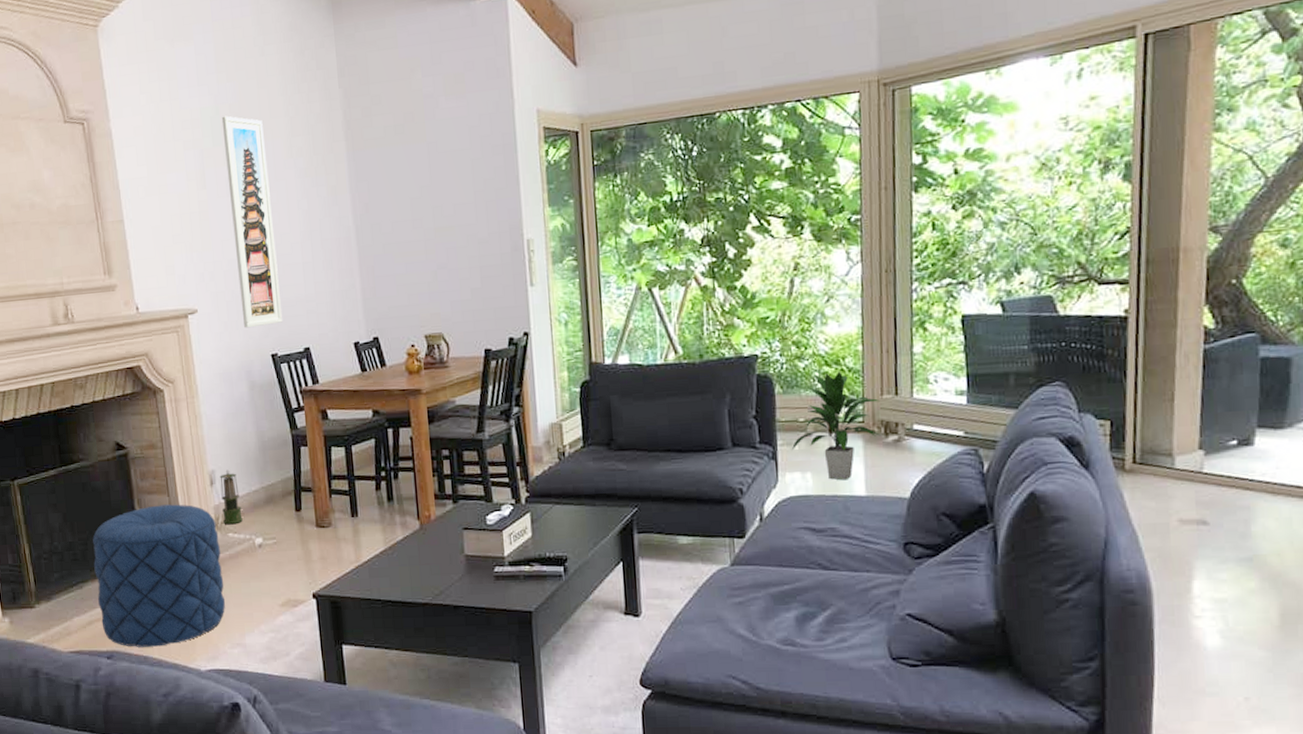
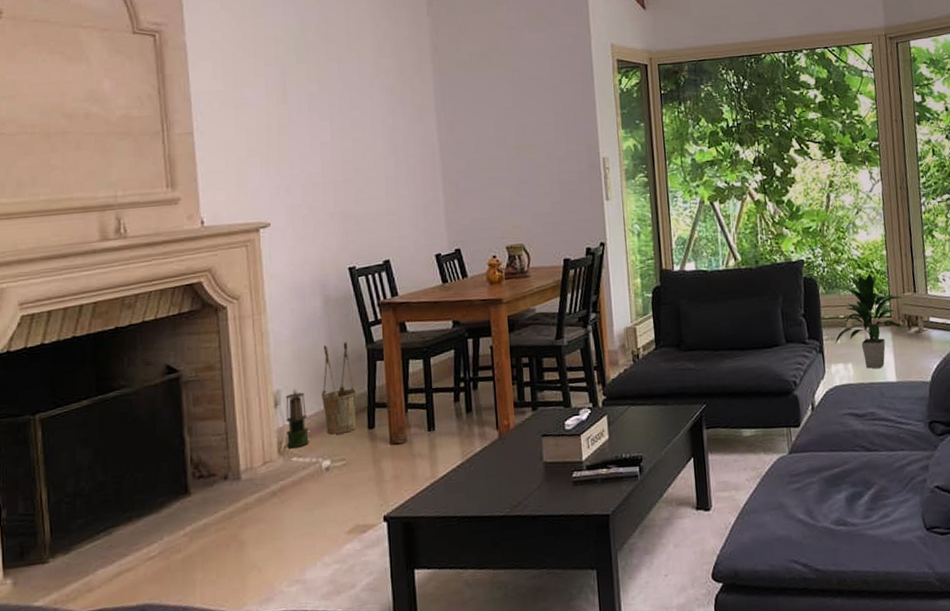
pouf: present [93,504,225,647] -> none [129,429,284,598]
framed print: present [221,116,283,328] -> none [307,35,363,242]
bucket: none [251,427,284,514] -> present [321,342,356,435]

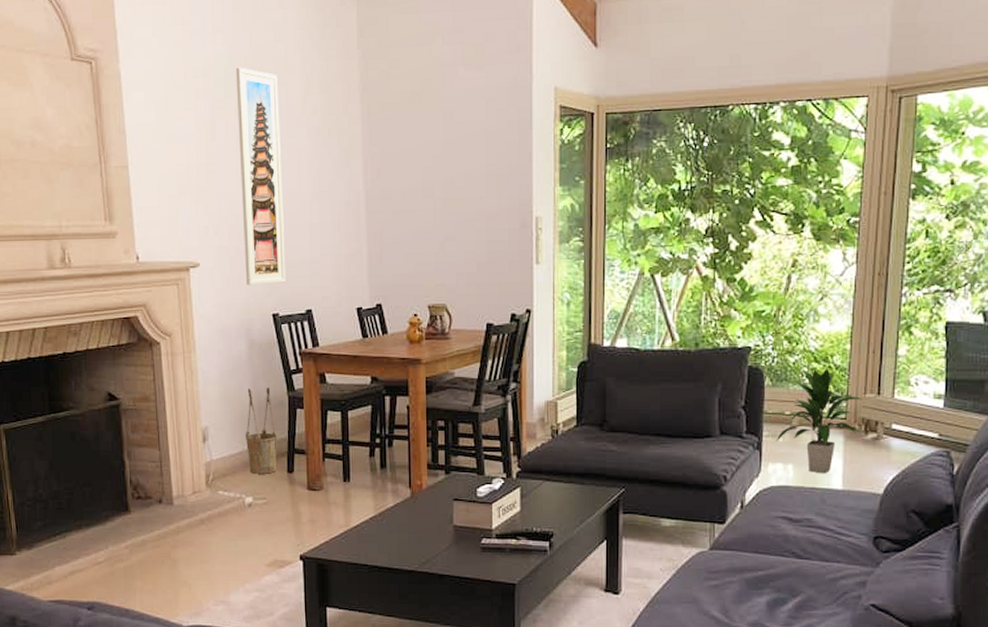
lantern: present [285,389,309,449] -> none [213,427,234,483]
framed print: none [307,35,363,242] -> present [235,67,287,286]

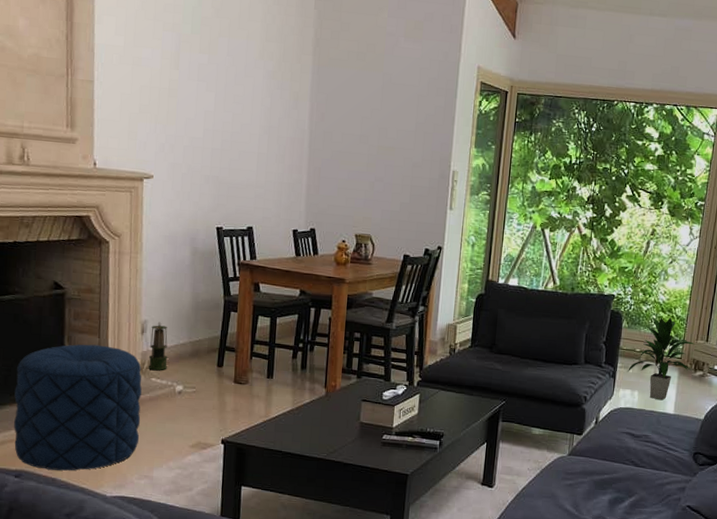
pouf: none [79,458,211,600] -> present [14,344,142,471]
lantern: none [213,427,234,483] -> present [148,322,168,371]
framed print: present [235,67,287,286] -> none [195,8,241,202]
bucket: present [245,387,277,474] -> none [181,289,211,367]

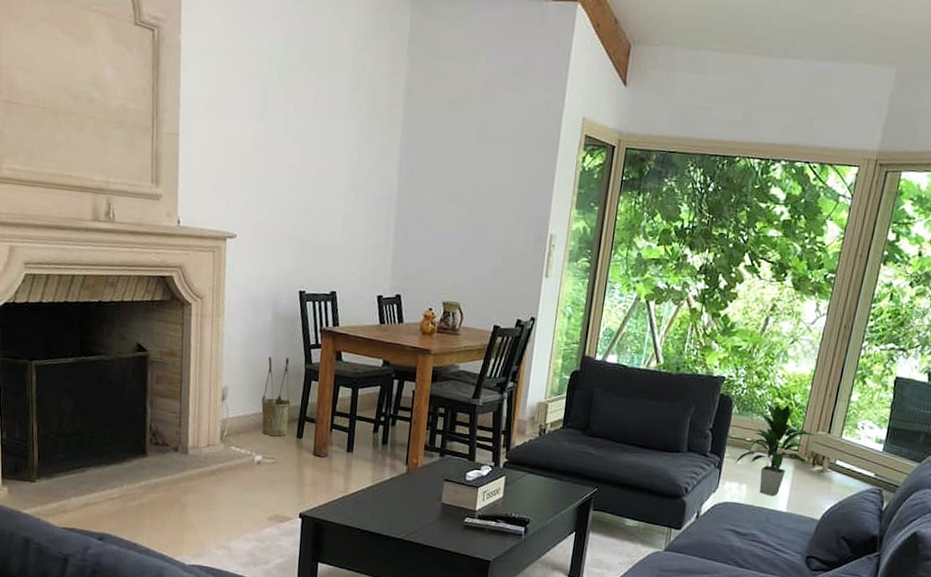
pouf: present [14,344,142,471] -> none [97,408,222,537]
lantern: present [148,322,168,371] -> none [228,388,248,440]
bucket: none [181,289,211,367] -> present [261,356,291,437]

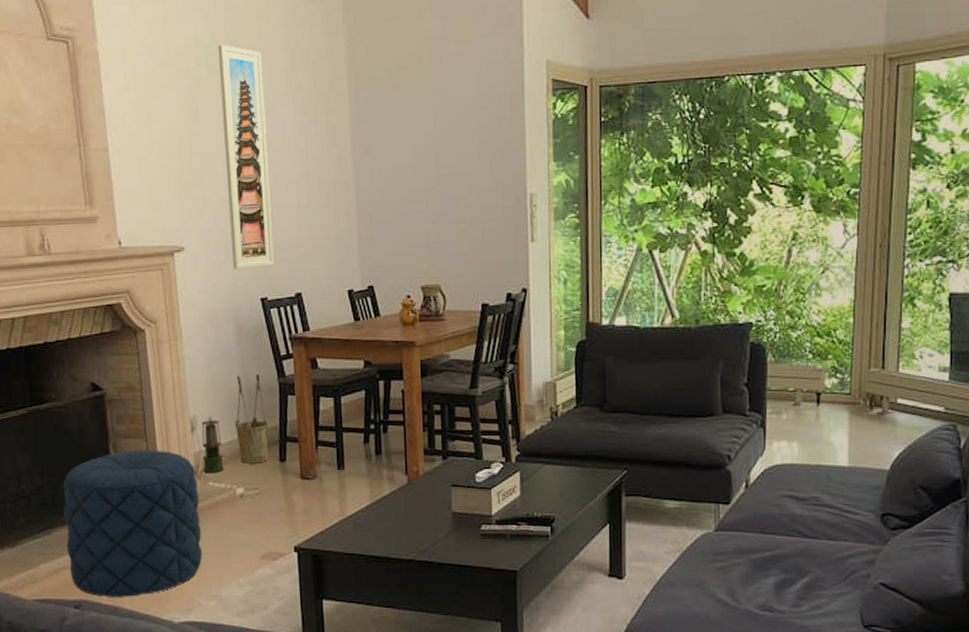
pouf: none [97,408,222,537] -> present [63,450,202,597]
lantern: none [228,388,248,440] -> present [201,416,224,473]
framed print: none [278,55,329,264] -> present [217,44,275,270]
indoor plant: present [736,403,815,497] -> none [781,342,867,451]

